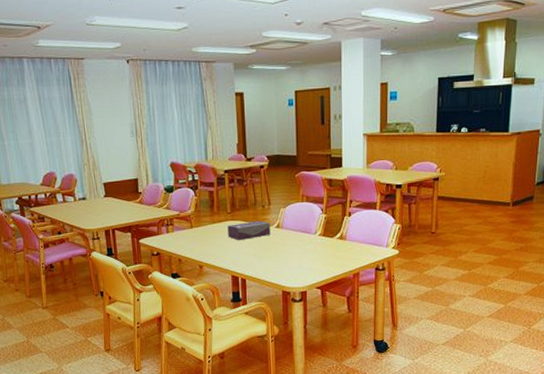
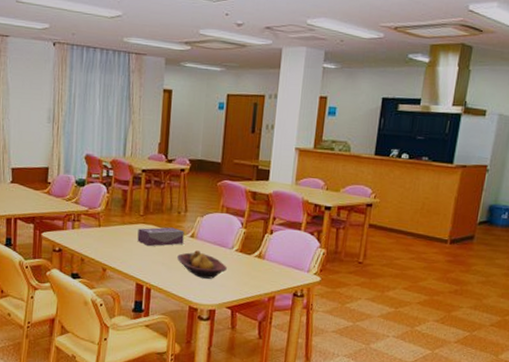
fruit bowl: none [266,239,313,264] -> present [177,250,227,279]

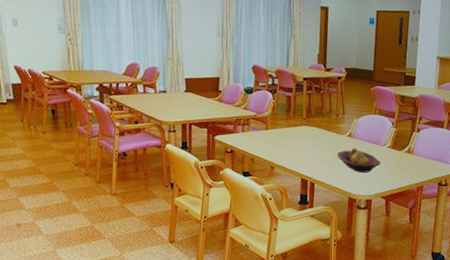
tissue box: present [137,227,185,247] -> none [301,128,343,146]

